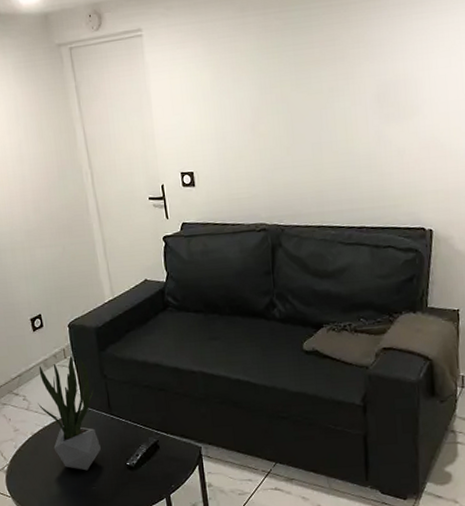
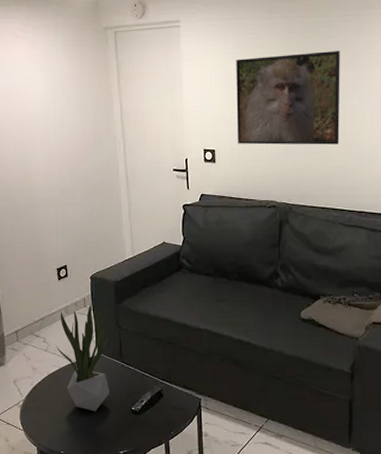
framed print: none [208,48,332,163] -> present [236,51,340,145]

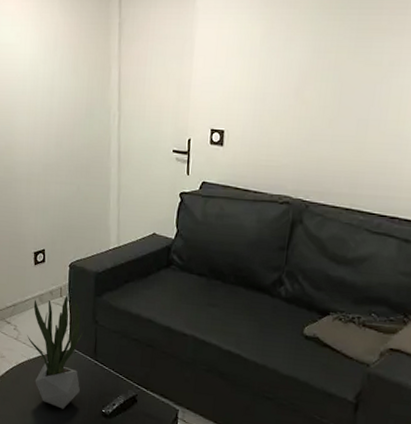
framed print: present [236,51,340,145] -> none [252,16,395,134]

